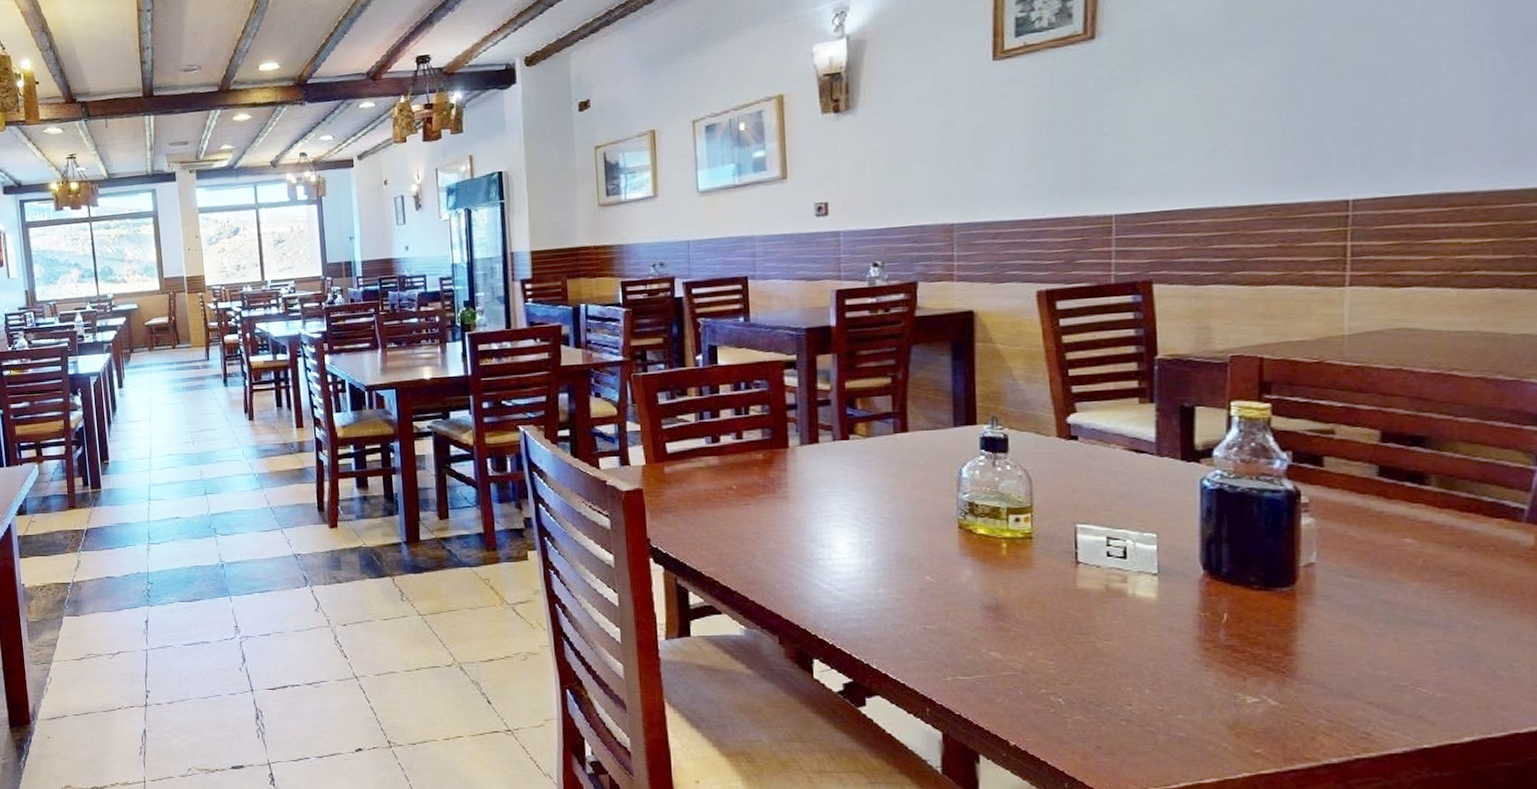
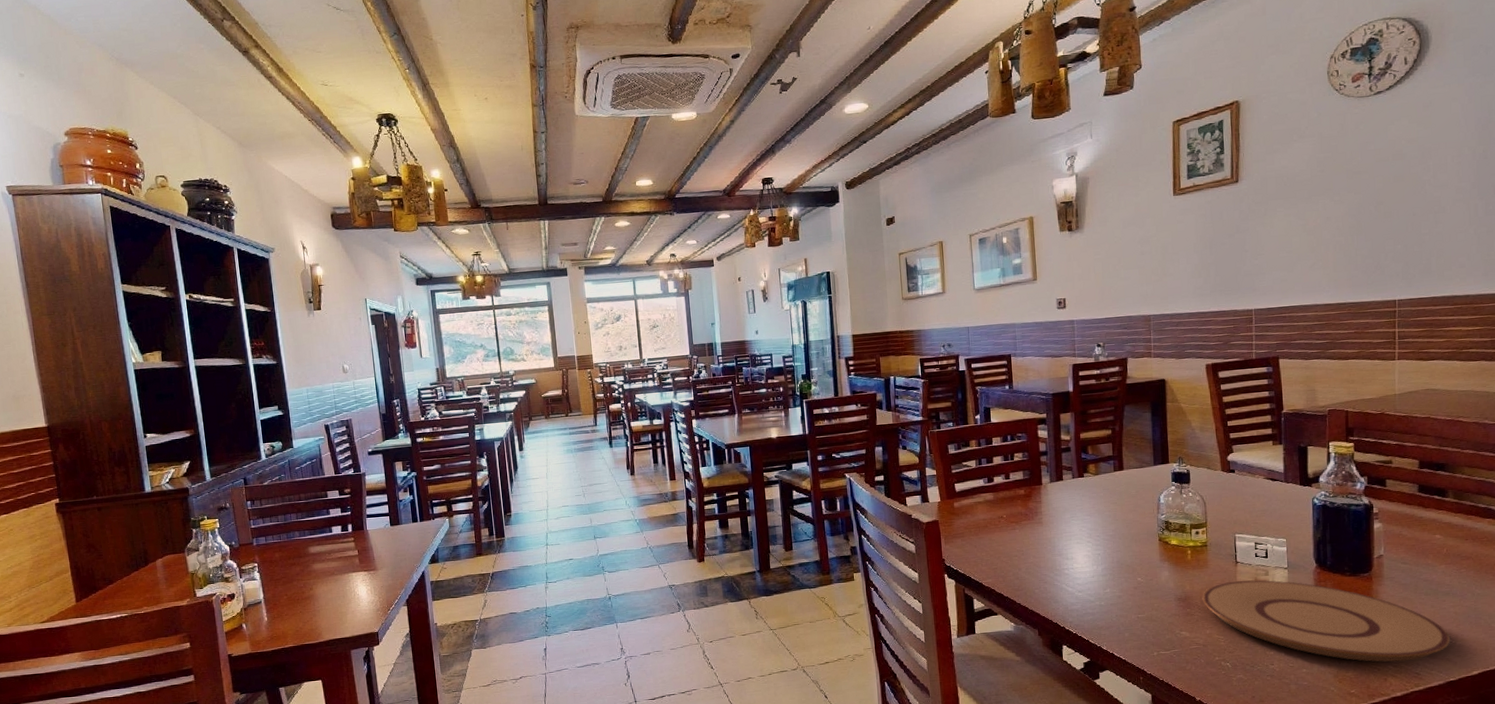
plate: none [1022,588,1426,715] -> present [1202,580,1451,662]

